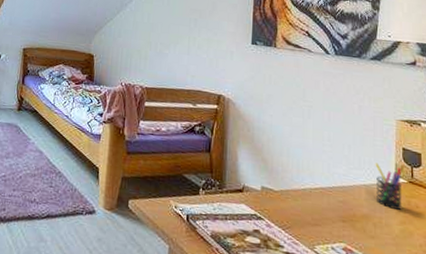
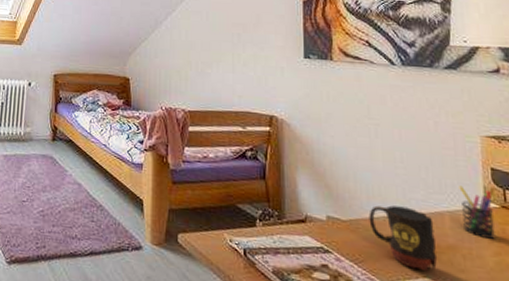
mug: none [297,178,353,238] -> present [369,205,438,272]

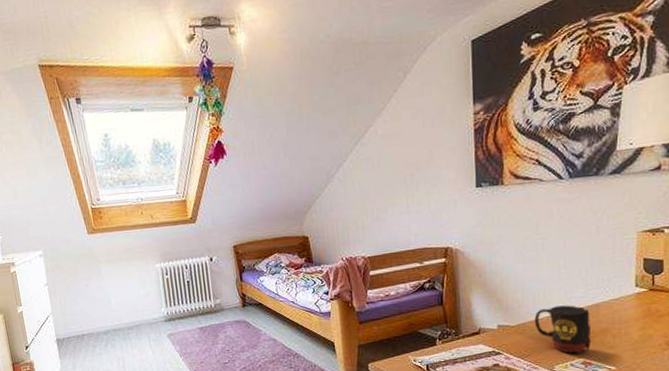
pen holder: present [459,185,495,239] -> none [614,277,641,318]

